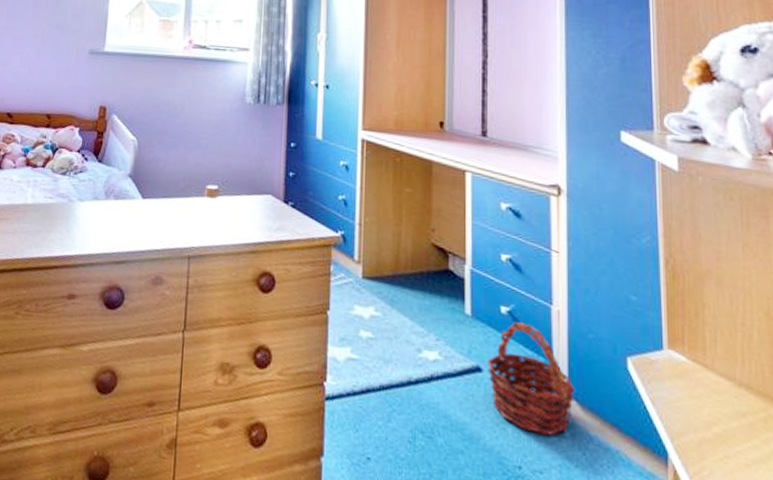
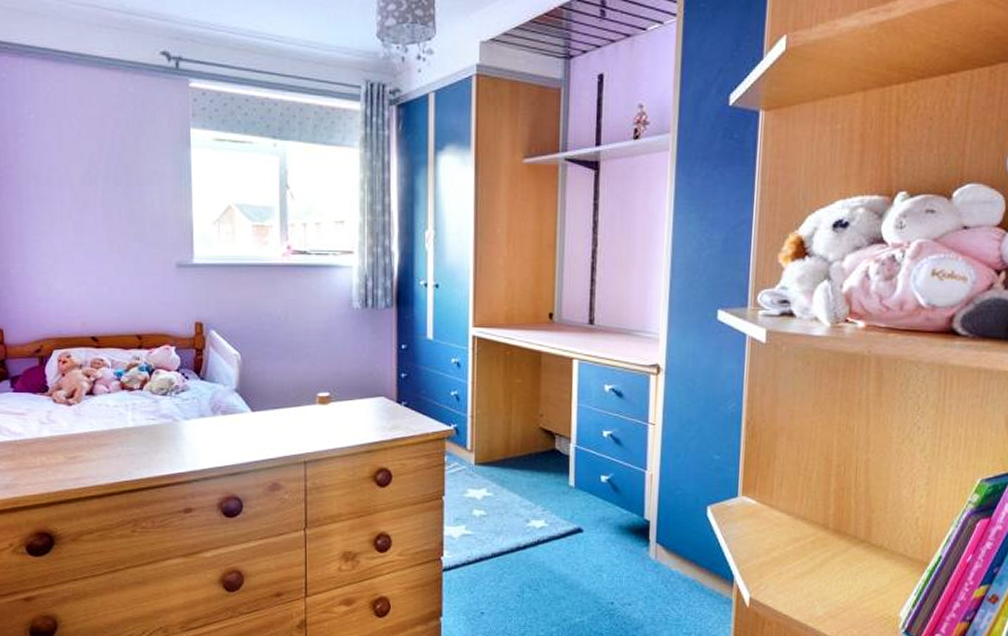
basket: present [487,322,575,436] -> none [587,488,662,575]

